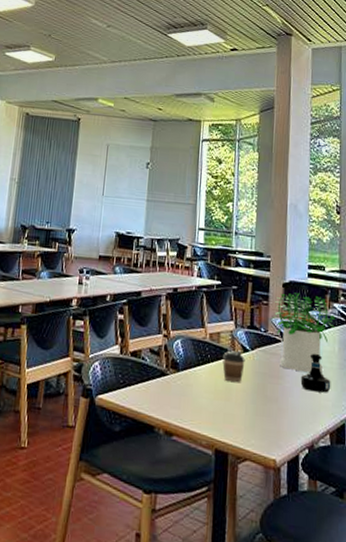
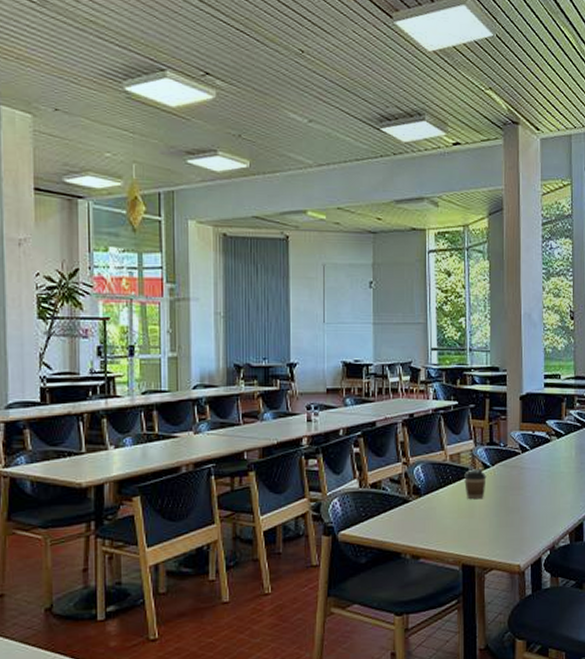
potted plant: present [271,293,336,373] -> none [510,404,572,480]
tequila bottle: present [300,353,331,393] -> none [540,460,569,497]

